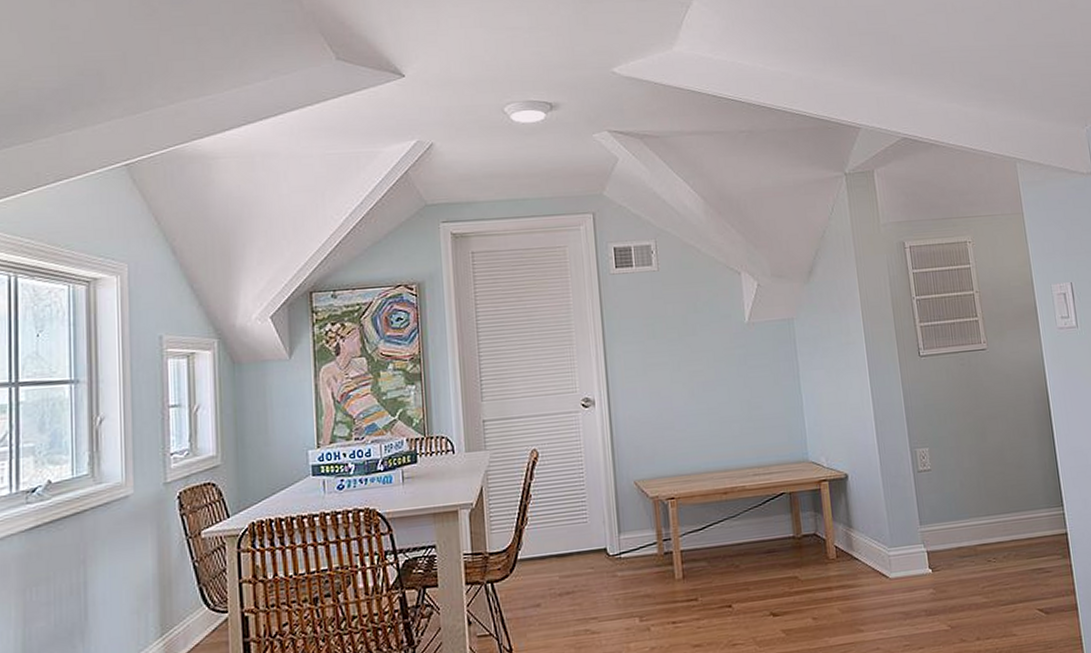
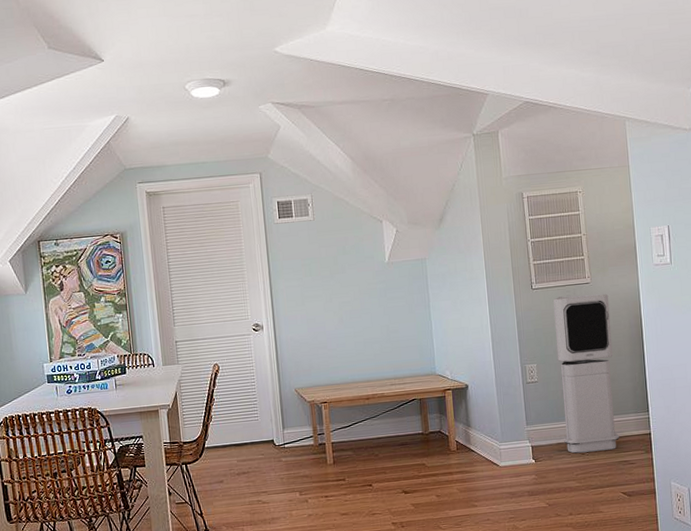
air purifier: none [944,362,1032,560] -> present [552,293,620,454]

